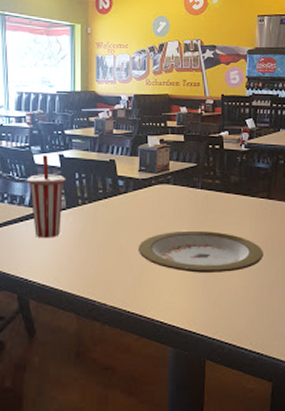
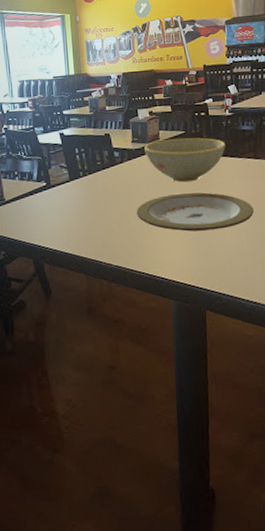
cup with straw: present [26,155,66,239] -> none [33,134,68,209]
bowl: none [152,170,239,219] -> present [144,137,226,183]

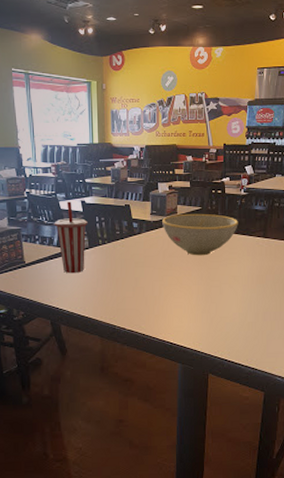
cup with straw: none [33,134,68,209] -> present [54,201,88,274]
plate: present [136,192,254,232] -> none [150,266,259,302]

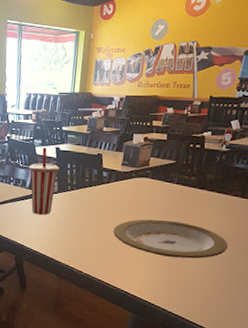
plate: none [150,266,259,302] -> present [113,219,228,259]
bowl: present [162,213,238,256] -> none [132,166,215,211]

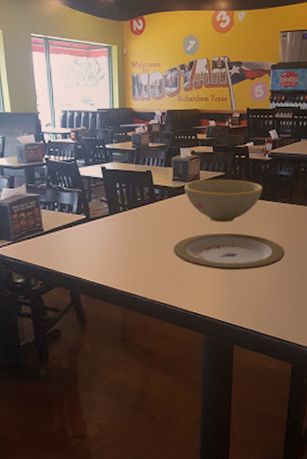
cup with straw: present [28,147,60,215] -> none [73,167,108,242]
bowl: none [132,166,215,211] -> present [185,179,263,223]

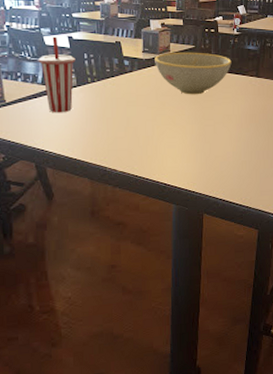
cup with straw: none [73,167,108,242] -> present [38,36,76,113]
plate: present [173,233,285,270] -> none [143,105,252,142]

